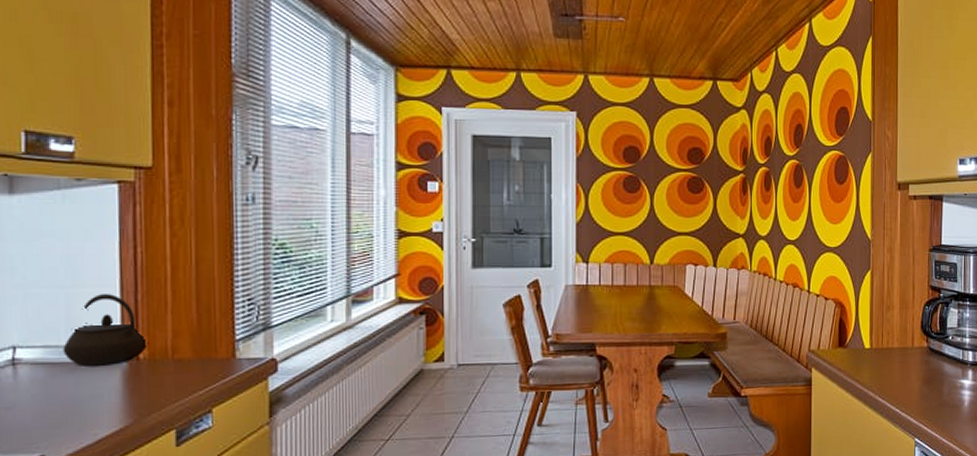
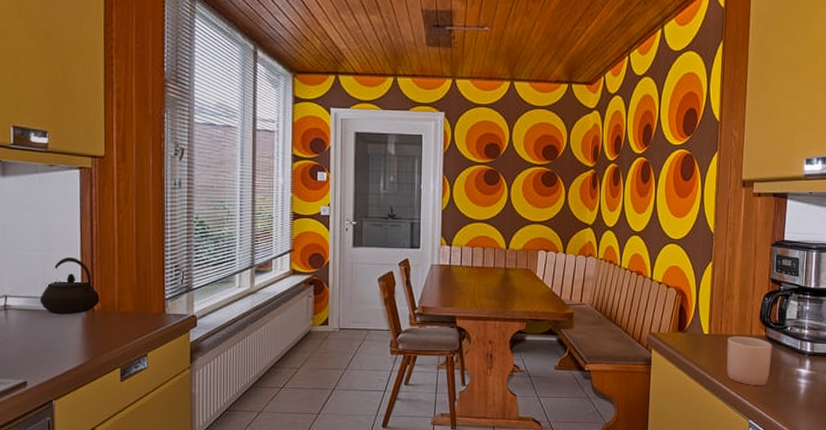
mug: none [889,348,935,401] -> present [726,336,772,385]

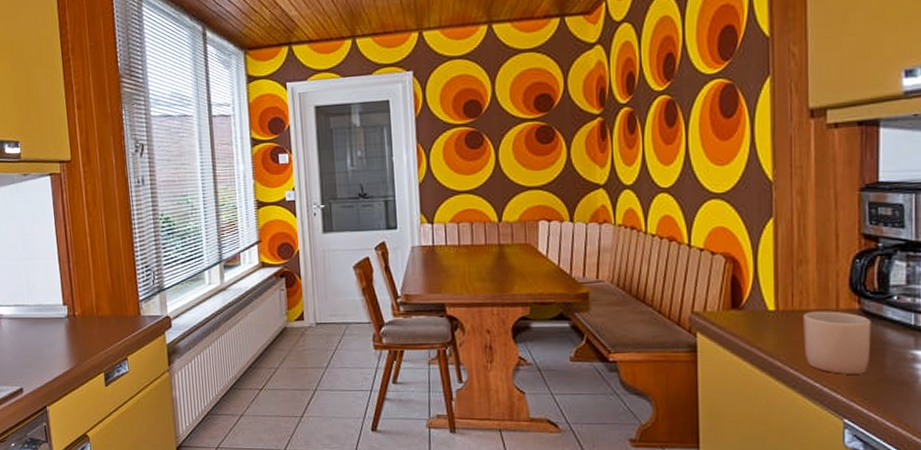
kettle: present [39,257,101,315] -> none [26,264,81,322]

